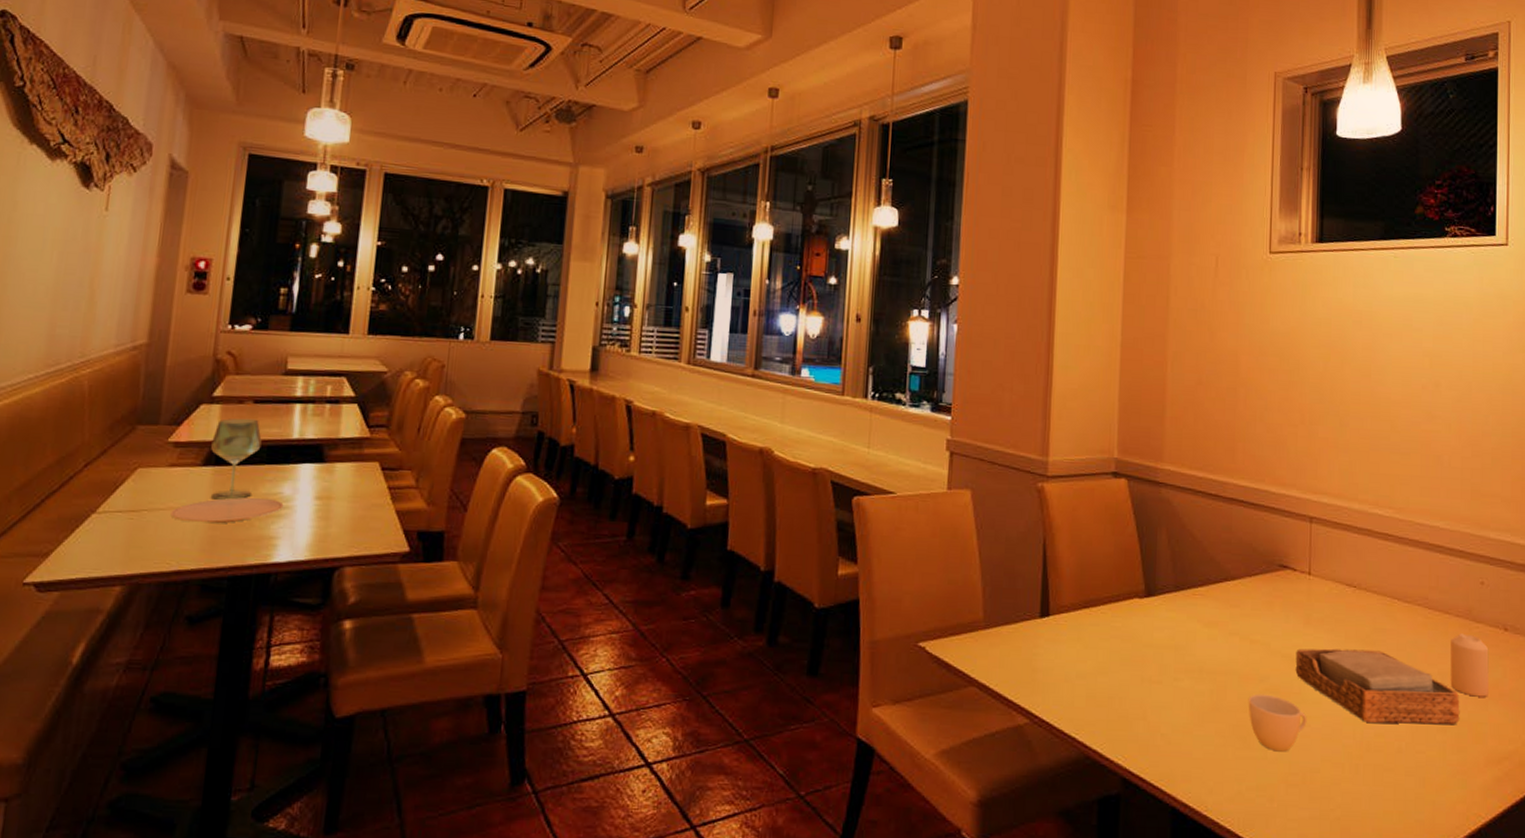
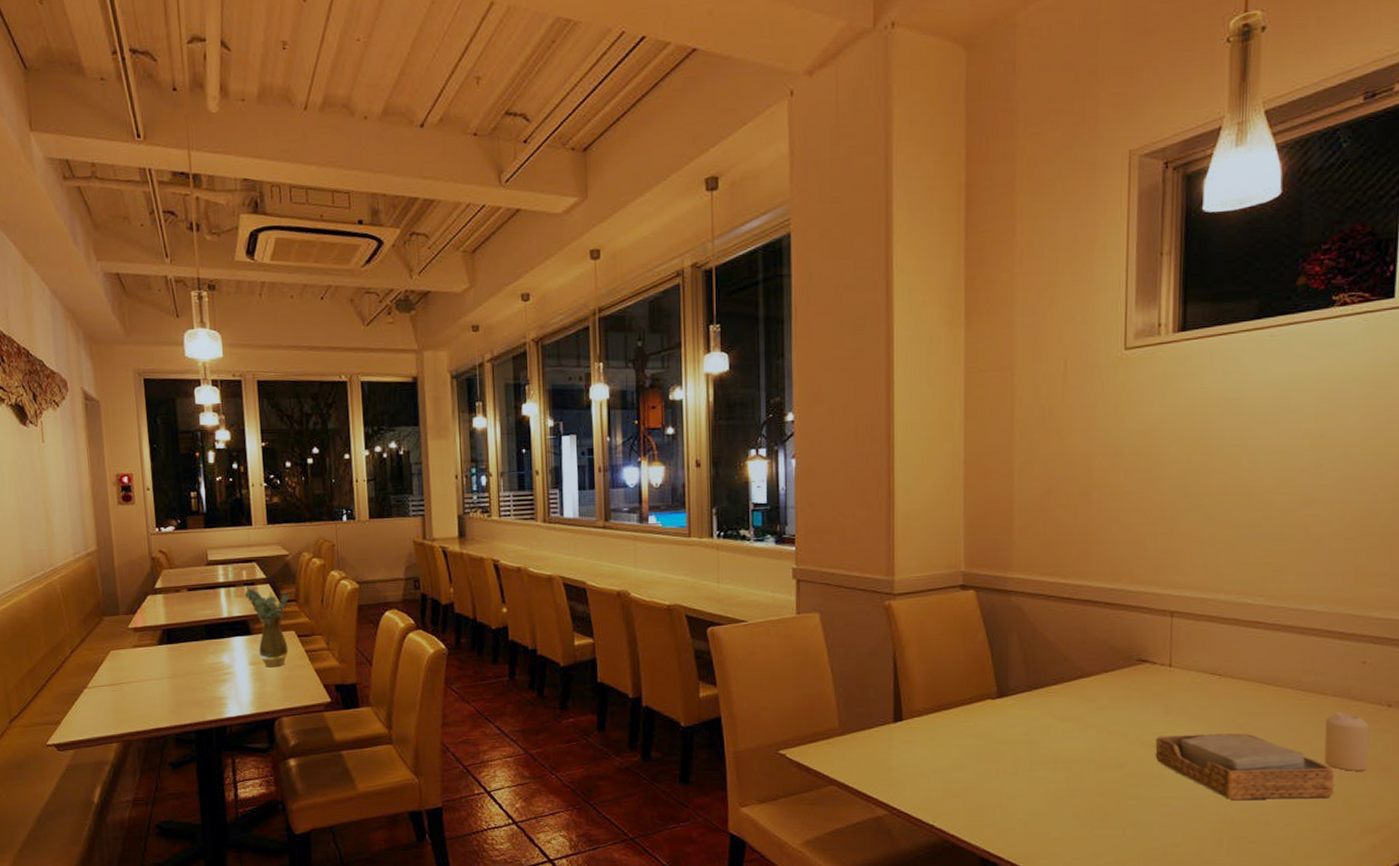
plate: present [170,497,284,524] -> none [142,667,226,691]
wine glass: present [210,418,262,500] -> none [161,603,200,671]
vase: none [324,405,382,505] -> present [244,587,290,668]
cup: present [1248,694,1307,752] -> none [1105,779,1168,830]

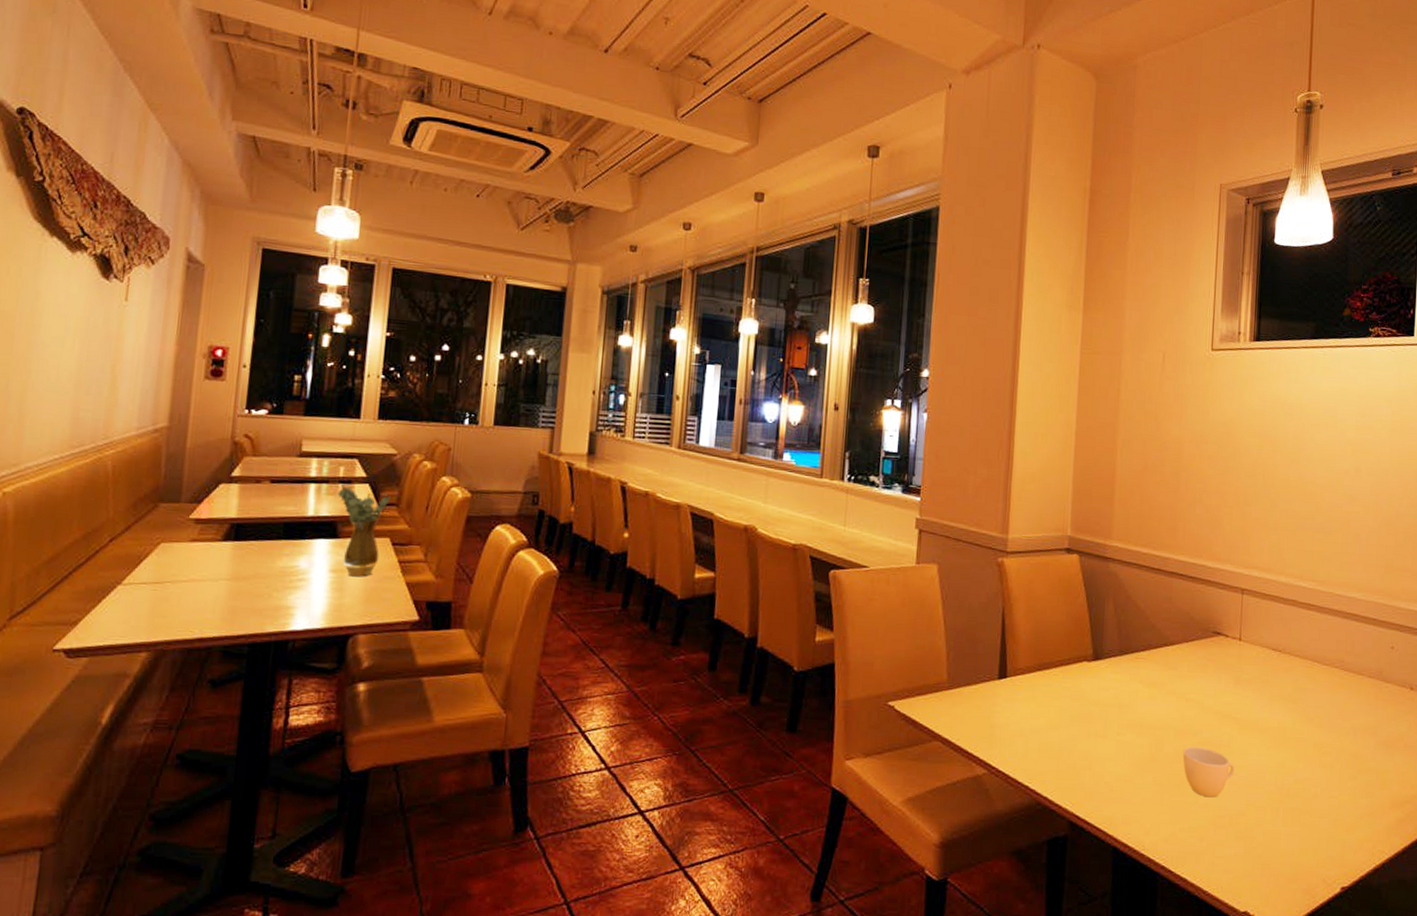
cup: none [1105,779,1168,830] -> present [1182,746,1235,798]
napkin holder: present [1155,733,1335,800] -> none [1225,706,1370,773]
candle: present [1324,712,1369,771] -> none [1361,692,1396,748]

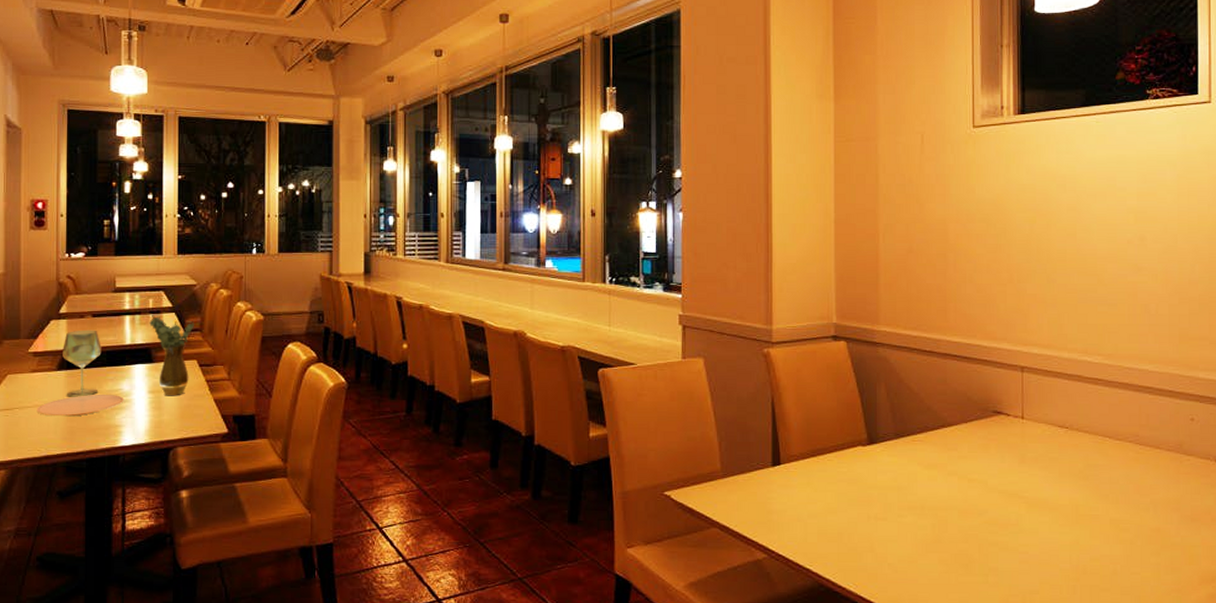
plate: none [193,570,300,595] -> present [36,394,124,417]
wine glass: none [229,496,279,573] -> present [61,330,102,397]
cup: present [1182,746,1235,798] -> none [968,526,1025,577]

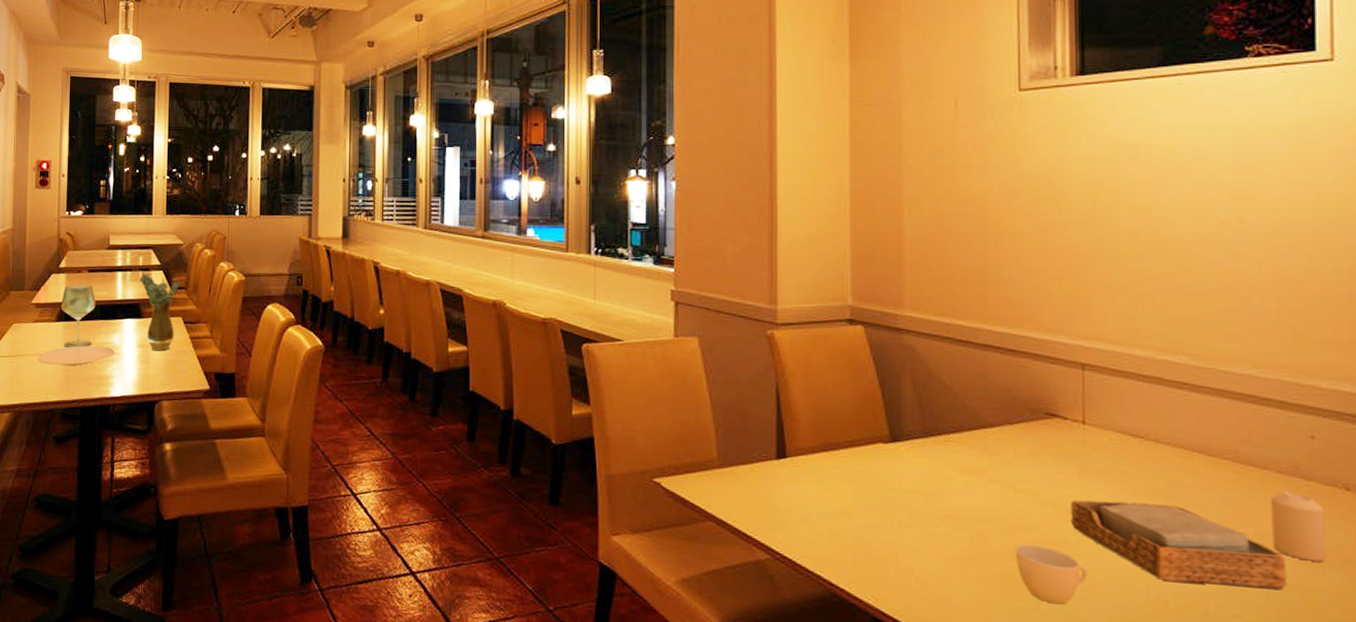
cup: none [968,526,1025,577] -> present [1014,543,1088,605]
napkin holder: none [1012,484,1173,549] -> present [1070,499,1287,589]
candle: none [1162,466,1201,523] -> present [1271,491,1326,562]

